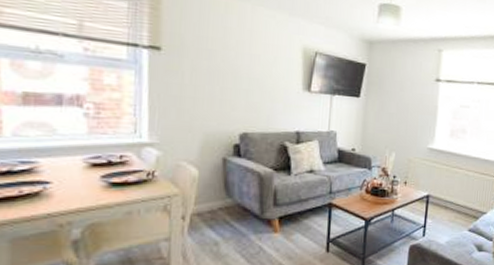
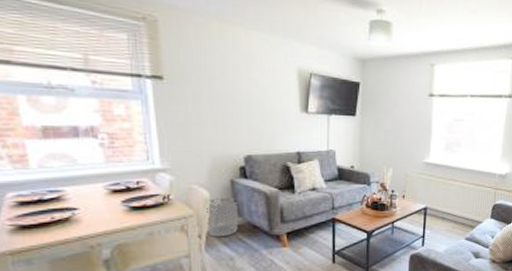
waste bin: none [192,177,228,220] -> present [206,198,238,237]

